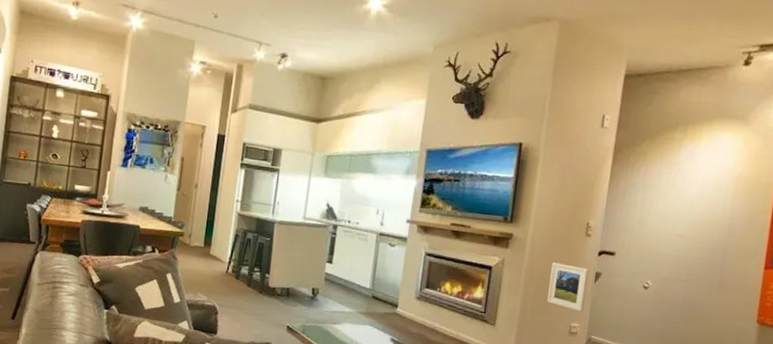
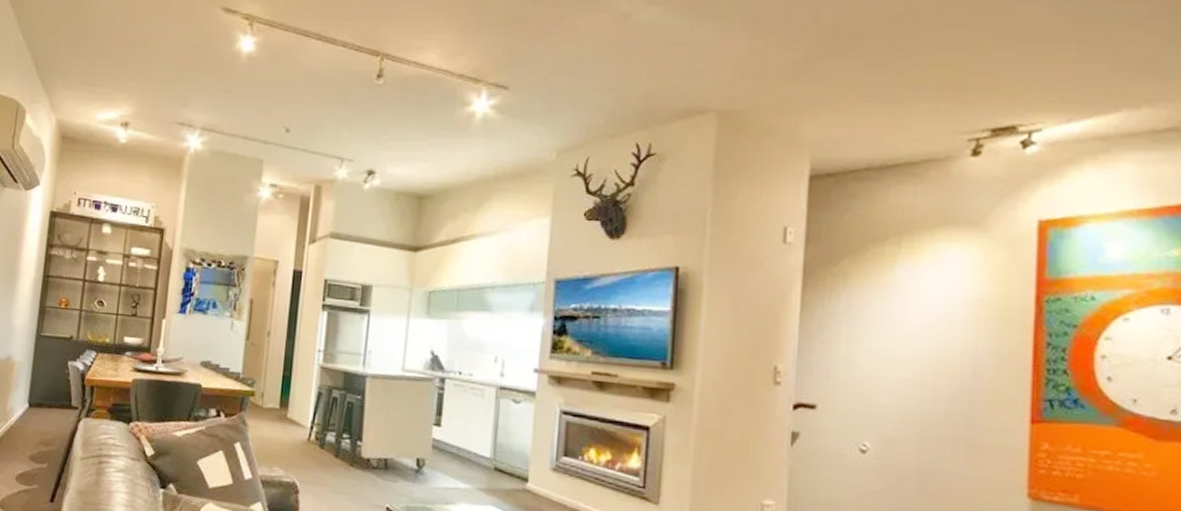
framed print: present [546,262,589,312] -> none [726,420,783,486]

